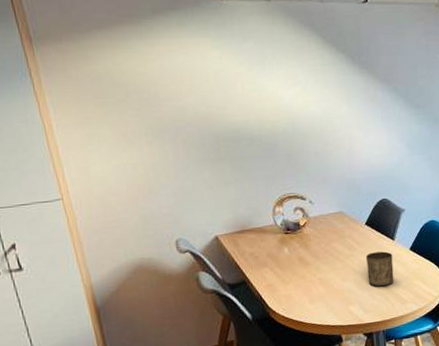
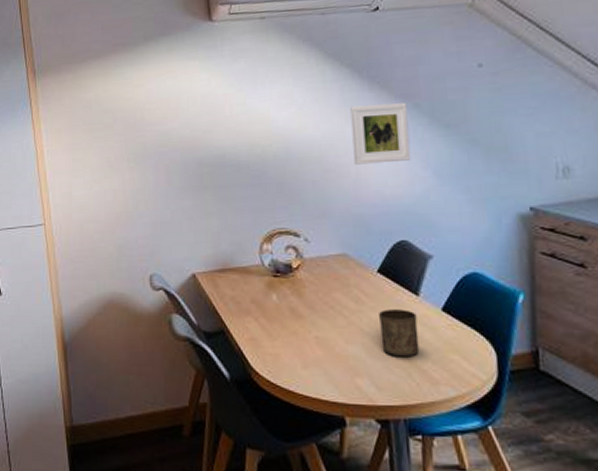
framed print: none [345,86,391,138] -> present [350,103,411,165]

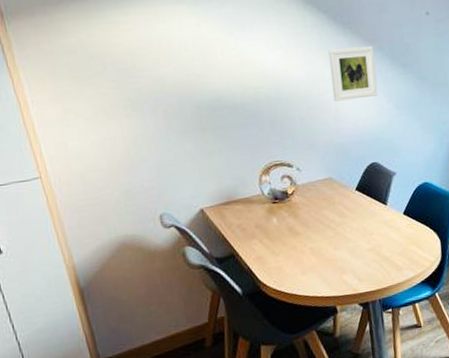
cup: present [379,309,420,357] -> none [358,217,389,254]

